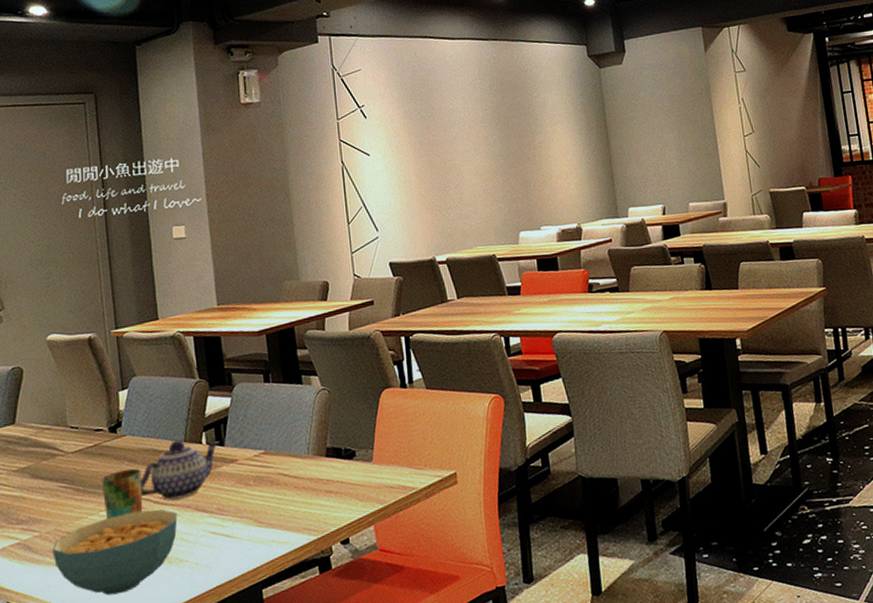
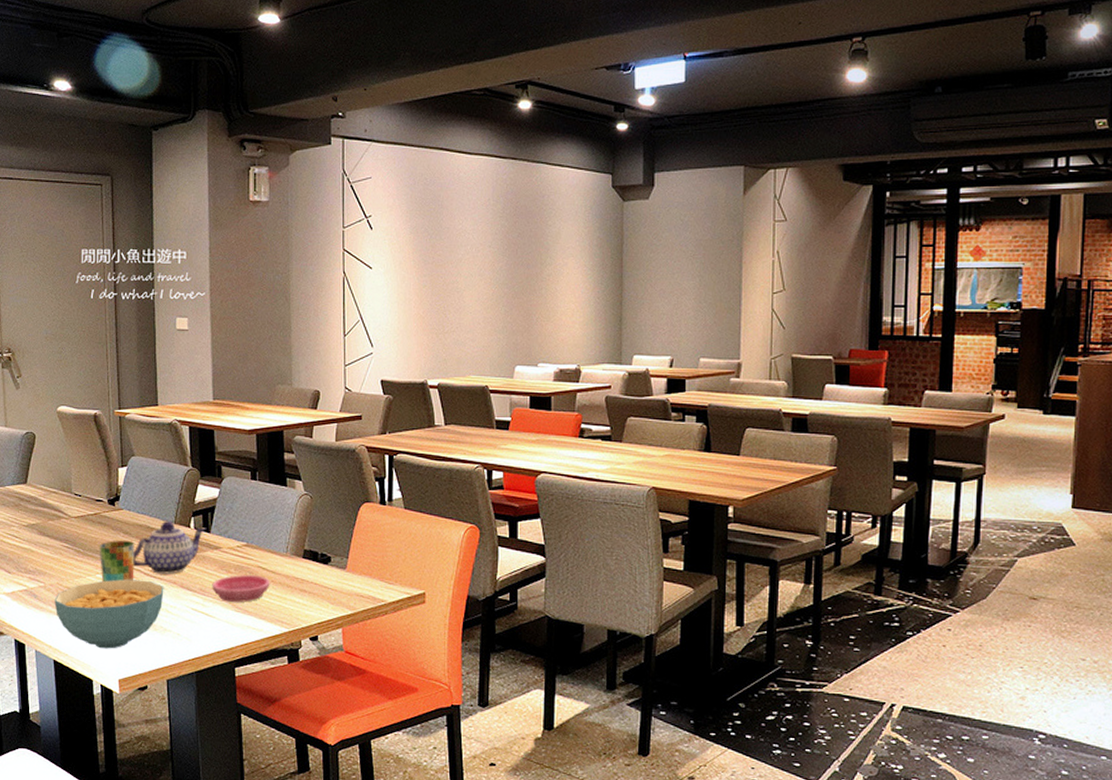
saucer: none [230,483,293,518] -> present [212,575,270,602]

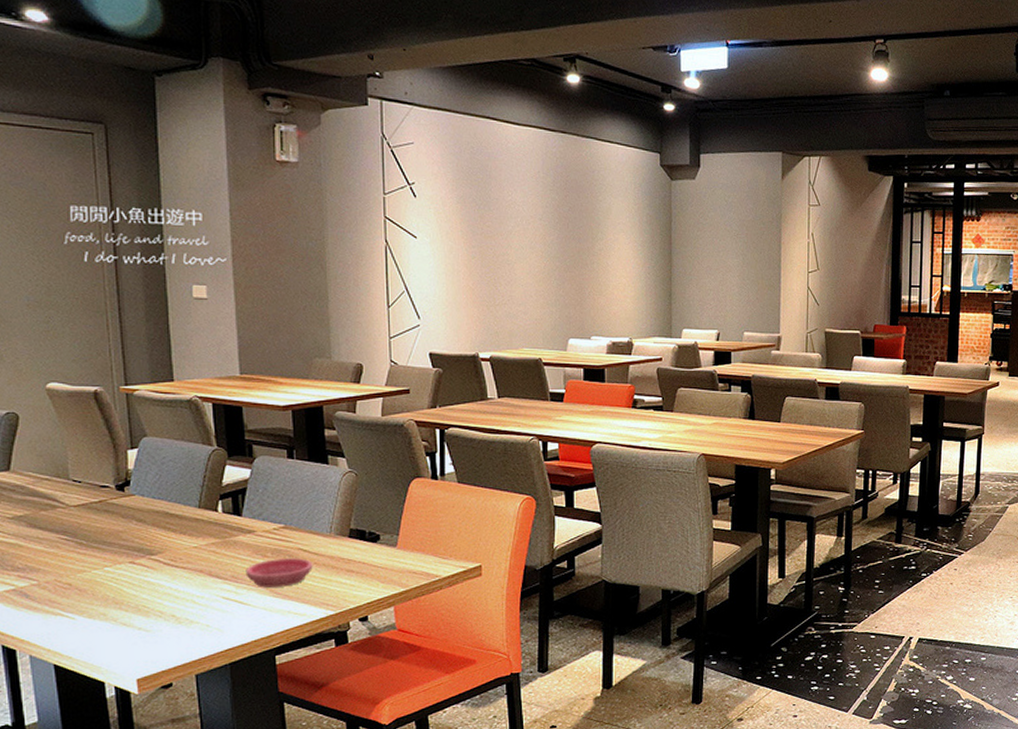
cereal bowl: present [54,579,164,649] -> none [52,570,189,648]
cup: present [99,541,135,583] -> none [106,529,152,576]
teapot: present [133,520,207,574] -> none [149,505,238,563]

